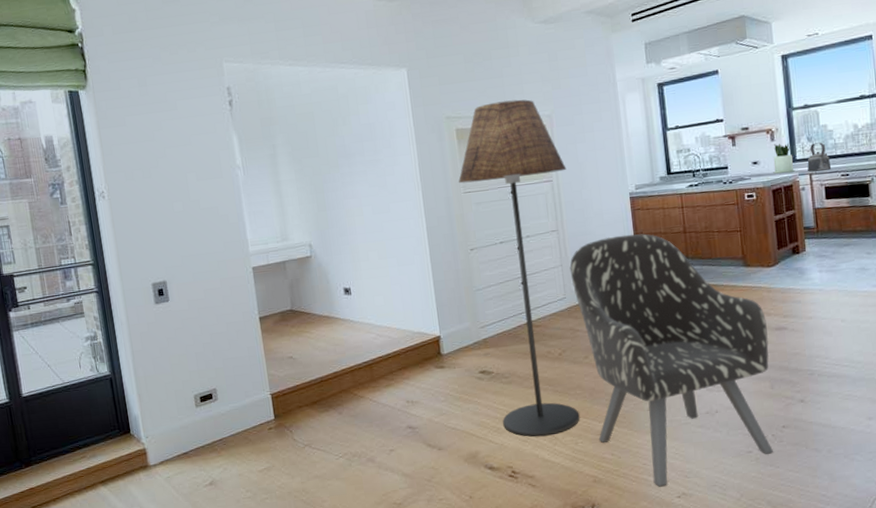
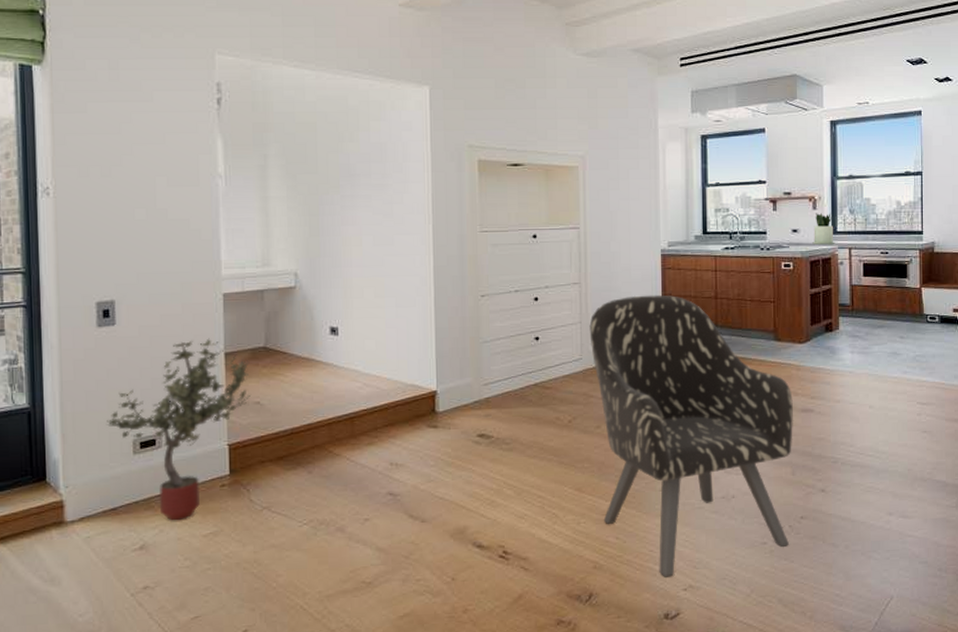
potted tree: none [172,306,284,460] -> present [107,338,250,520]
floor lamp: present [459,99,580,437] -> none [476,135,596,514]
kettle: present [807,142,832,172] -> none [847,216,872,247]

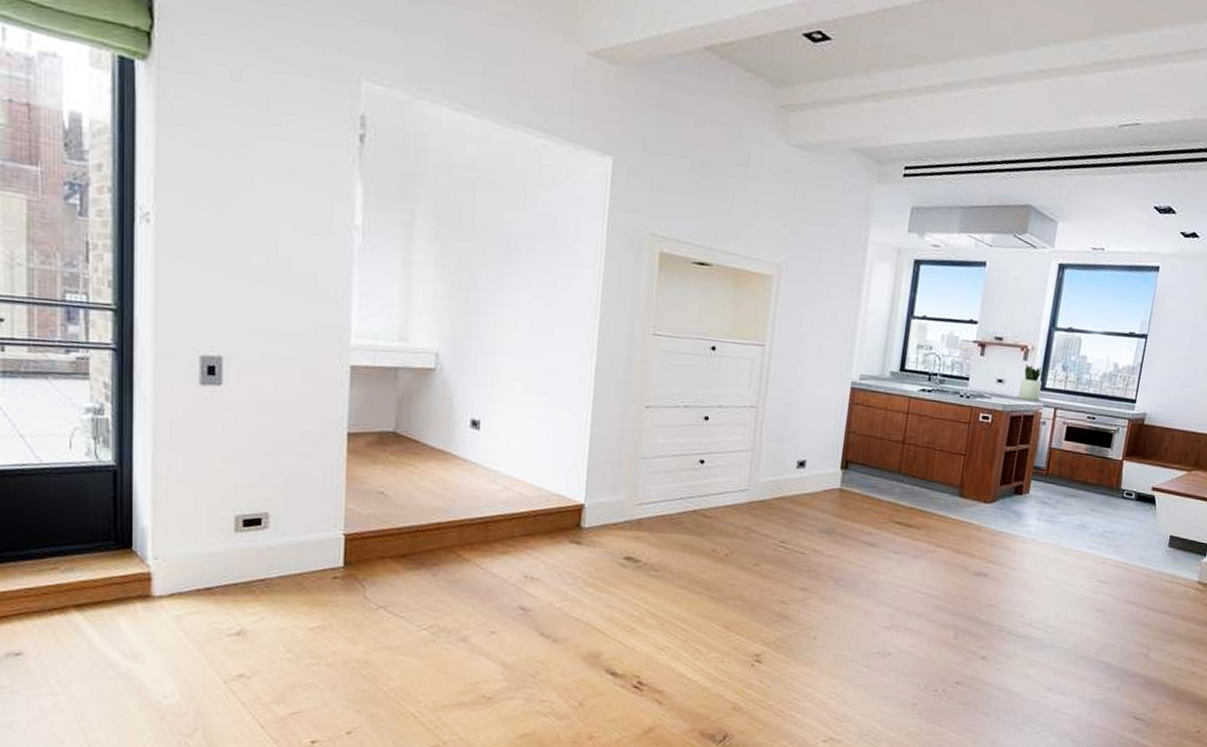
potted tree: present [107,338,250,520] -> none [206,413,374,609]
armchair: present [589,295,793,577] -> none [749,428,968,727]

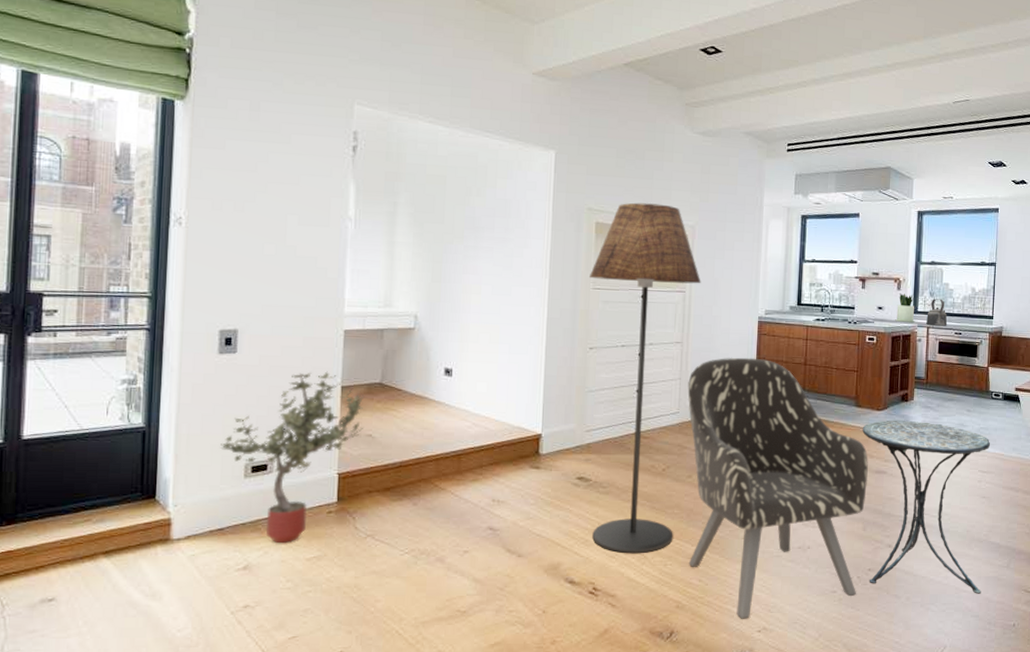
potted tree: none [206,413,374,609] -> present [220,371,364,543]
floor lamp: none [639,230,785,648] -> present [590,202,701,554]
armchair: none [749,428,968,727] -> present [687,357,868,619]
side table: none [955,515,1114,718] -> present [862,420,990,594]
kettle: none [1054,374,1081,409] -> present [926,299,948,327]

